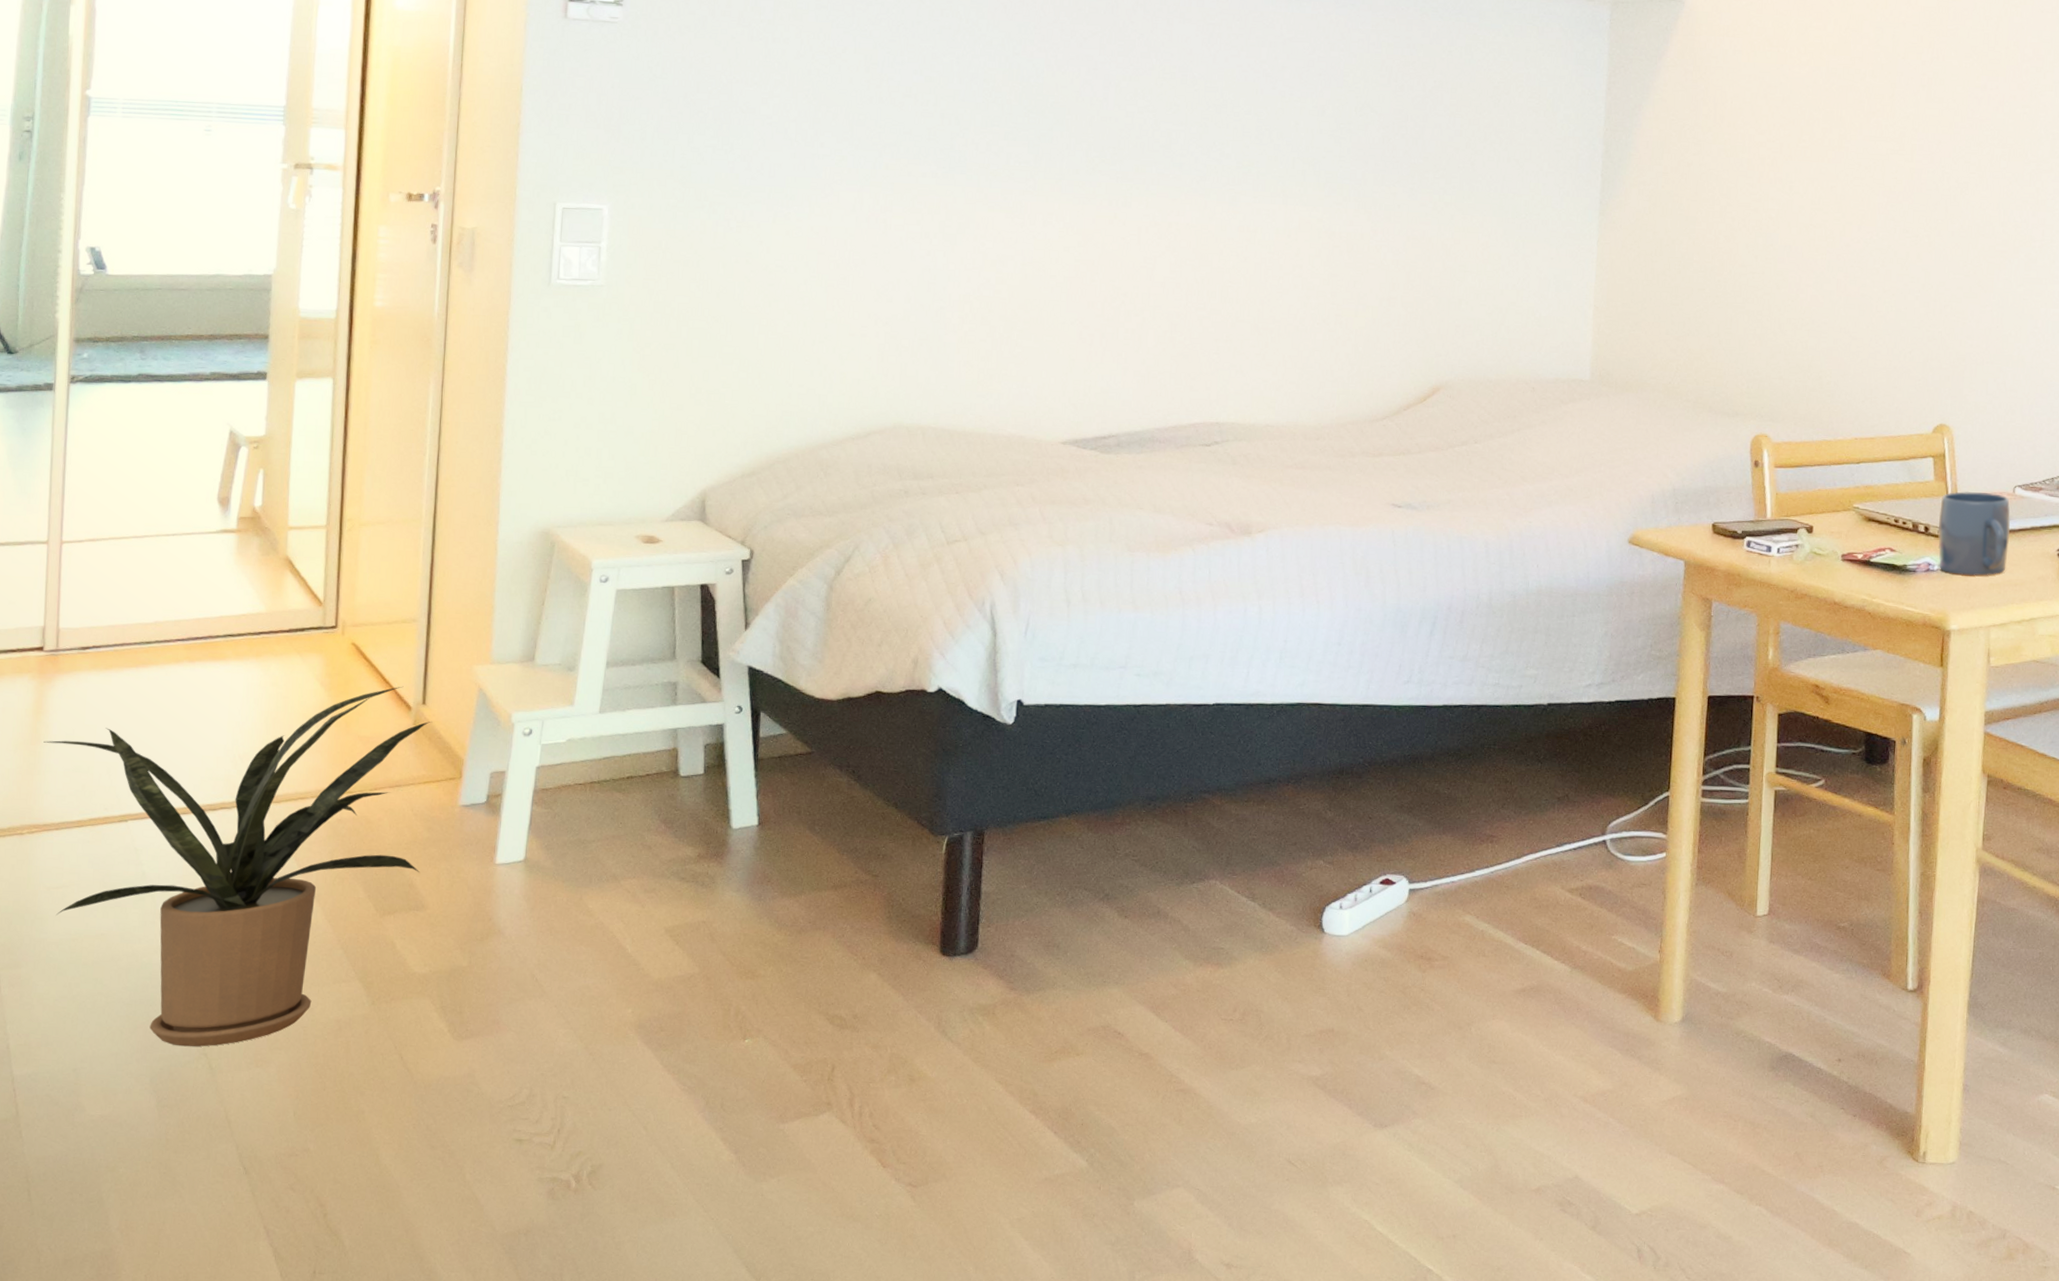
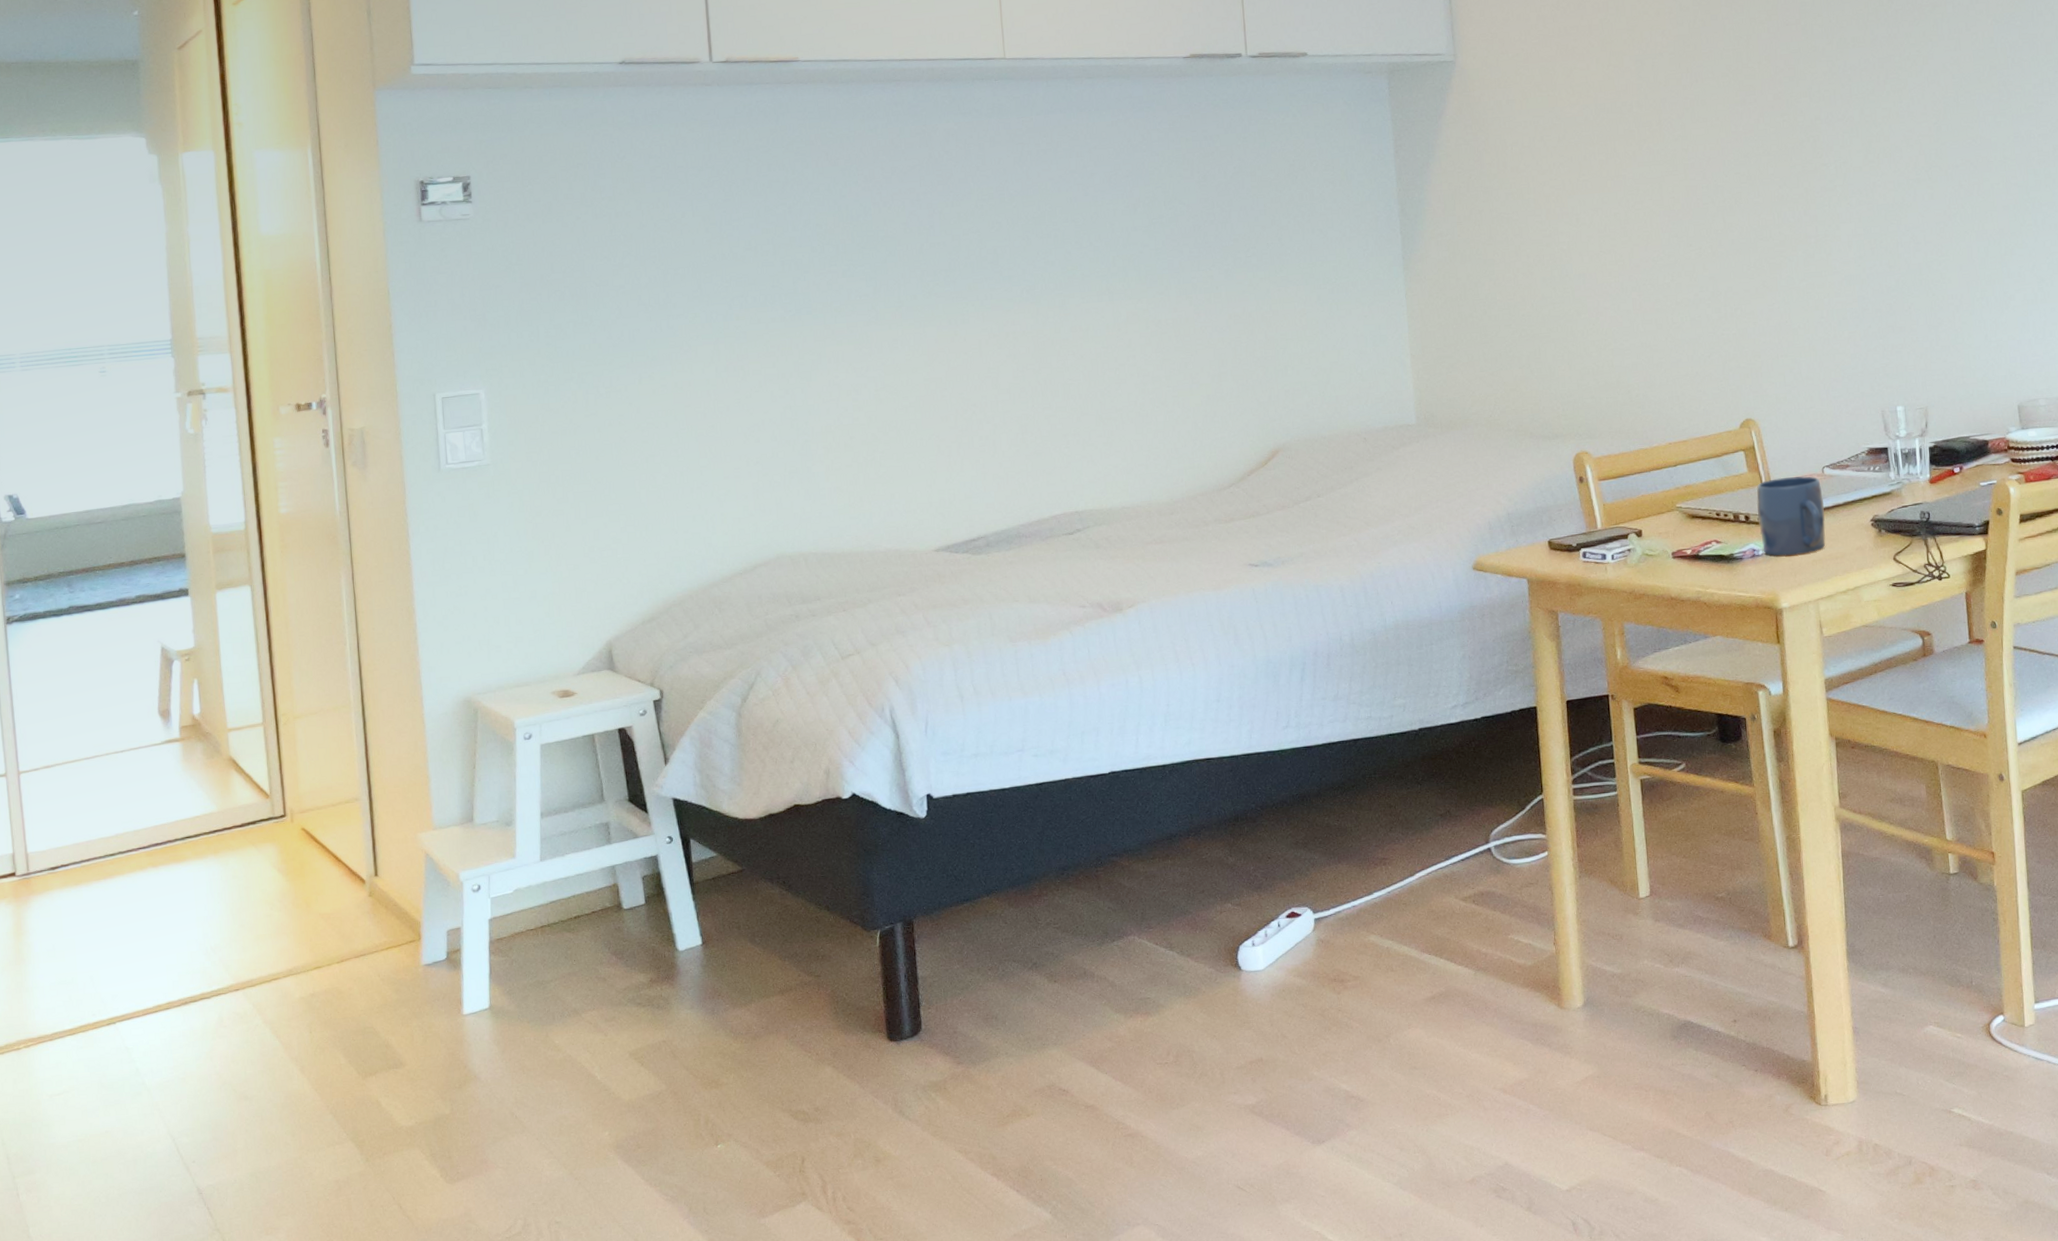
house plant: present [43,686,432,1047] -> none [27,862,394,1226]

